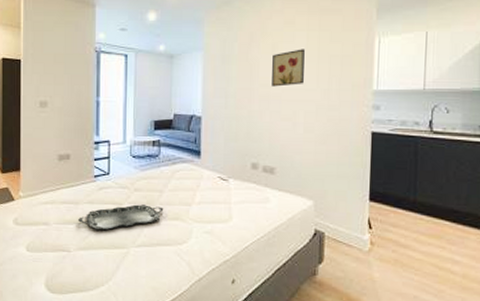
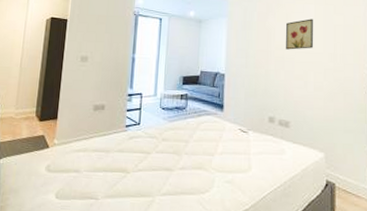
serving tray: present [77,204,164,230] -> none [107,153,189,178]

